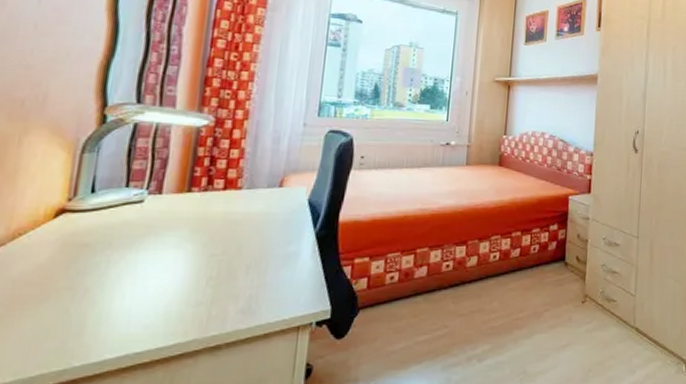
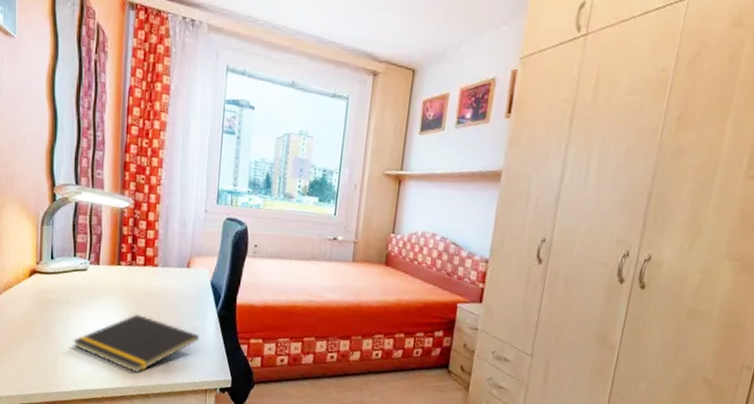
notepad: none [112,248,292,321] -> present [72,314,199,373]

